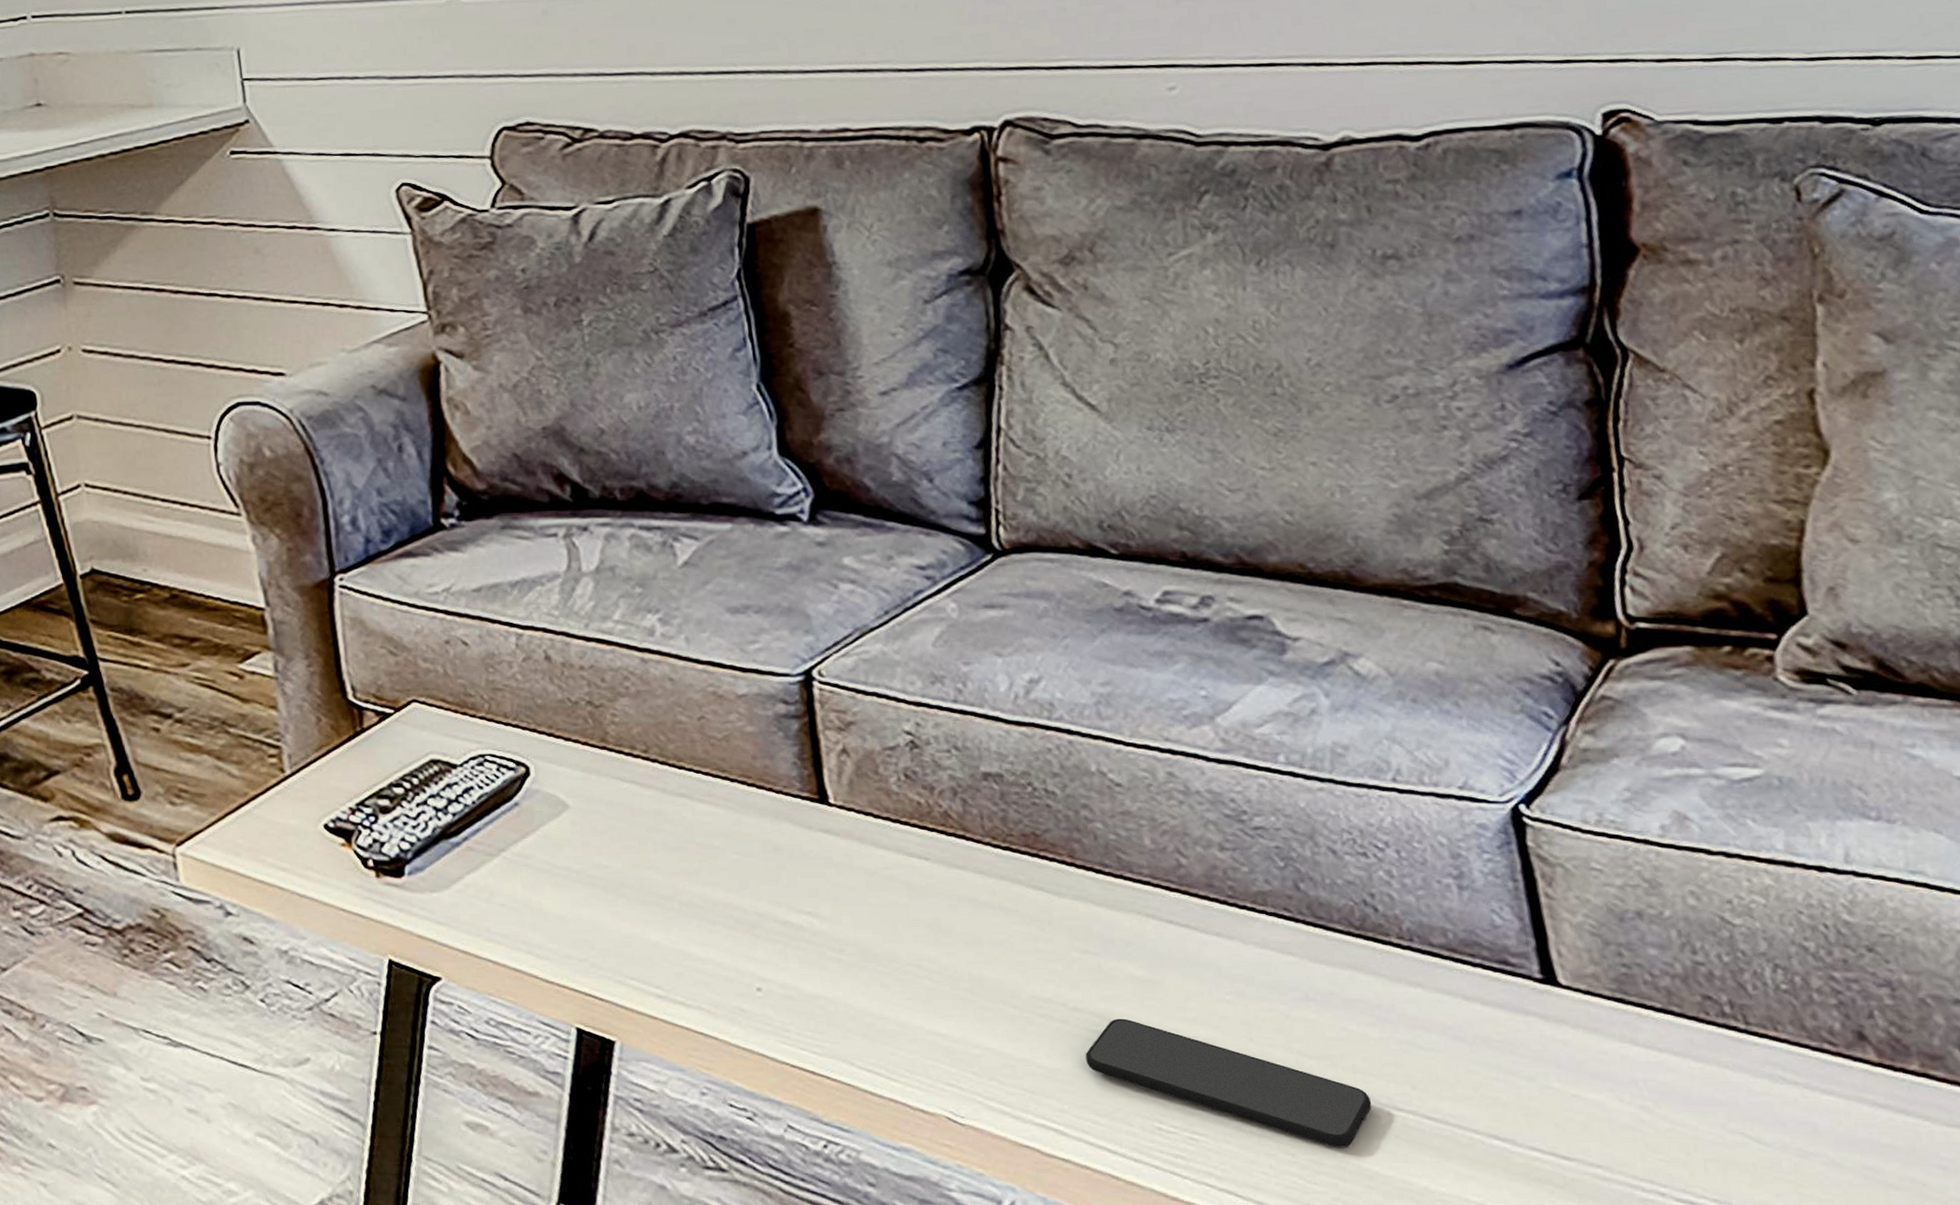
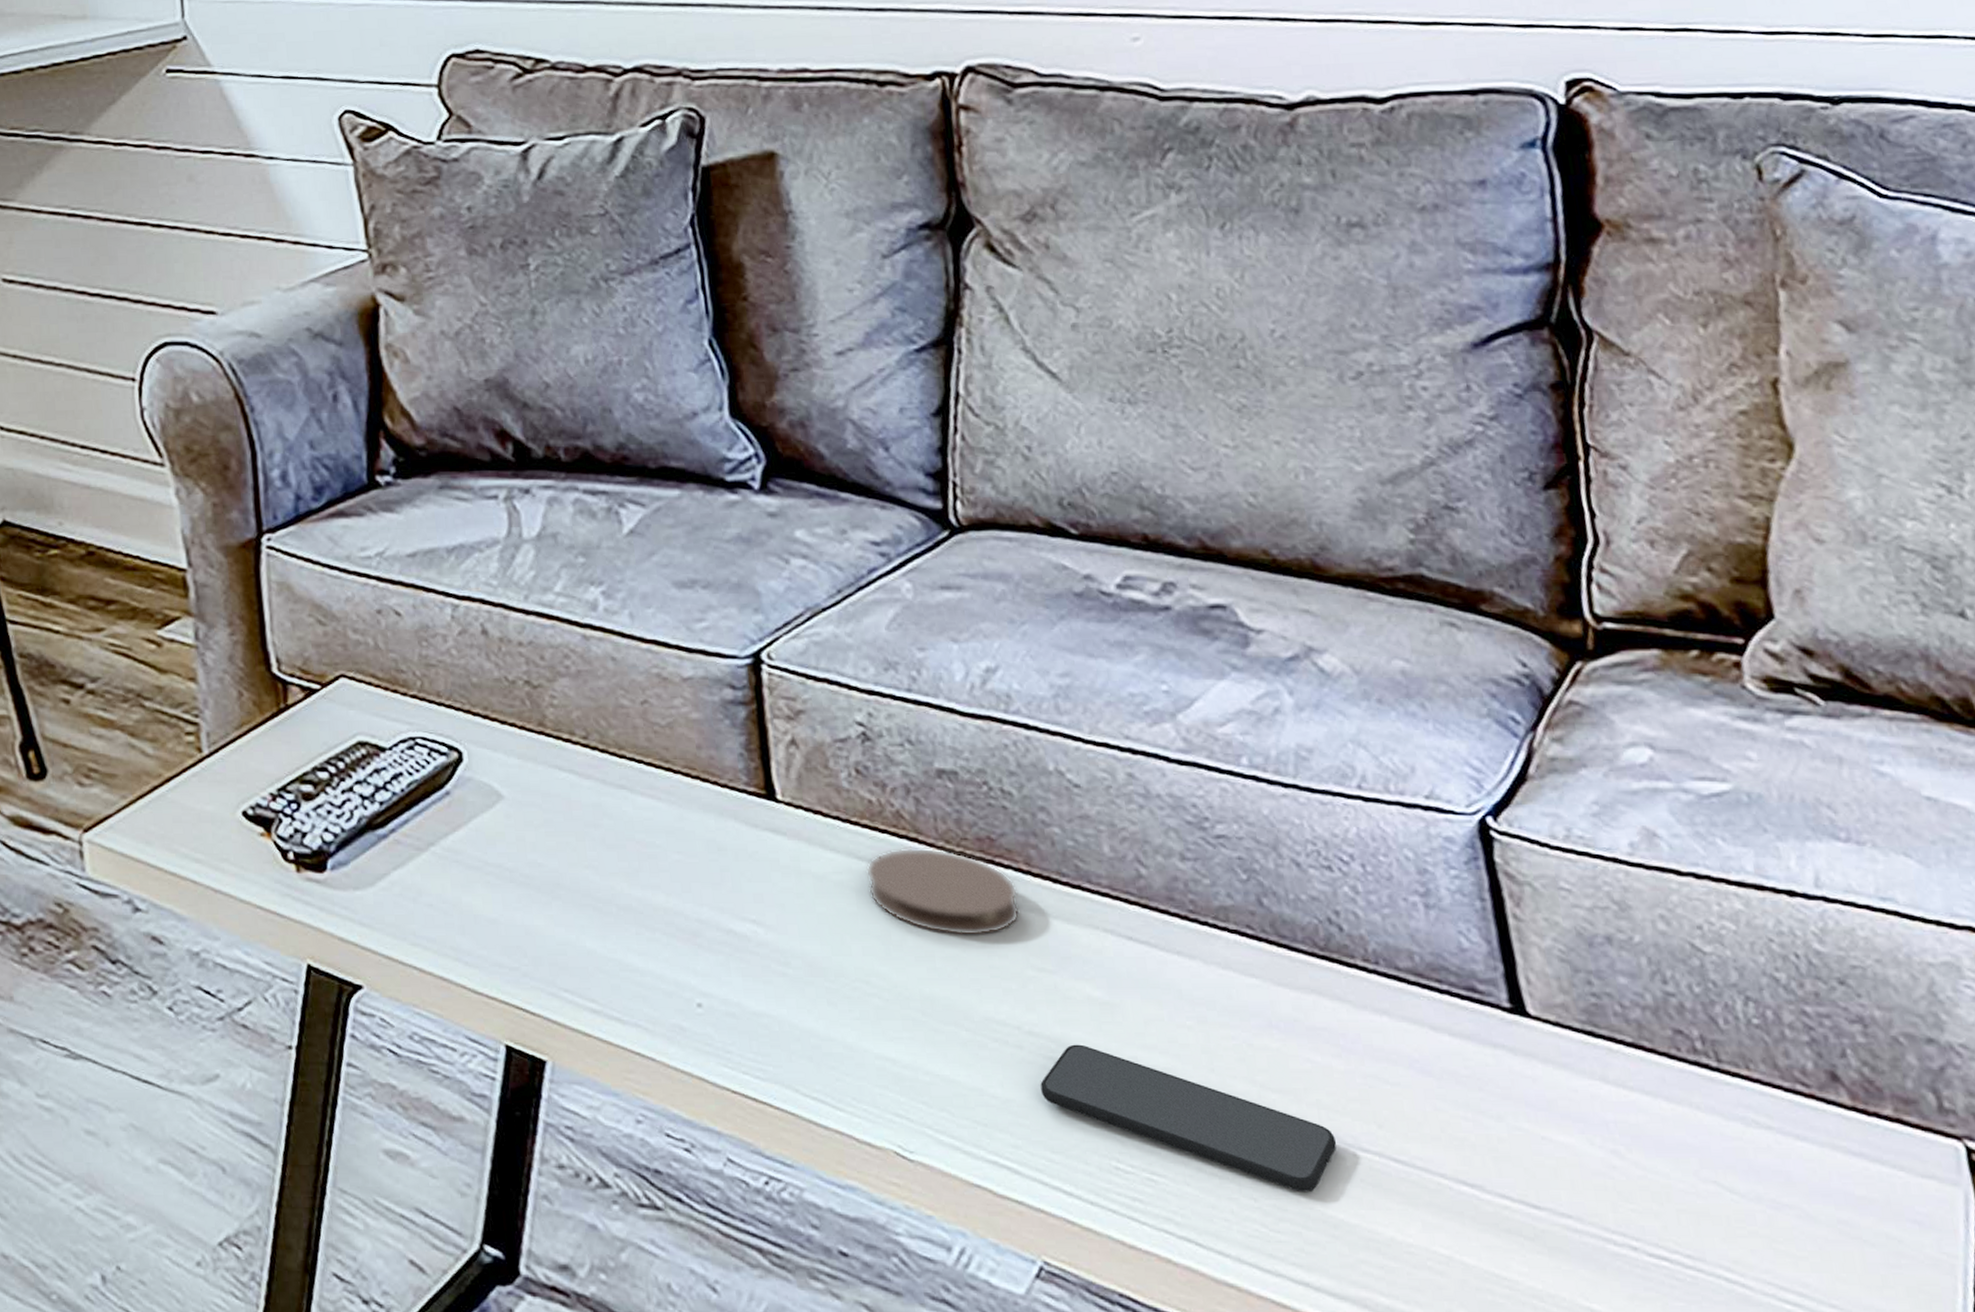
coaster: none [915,844,1065,923] -> present [865,848,1020,936]

